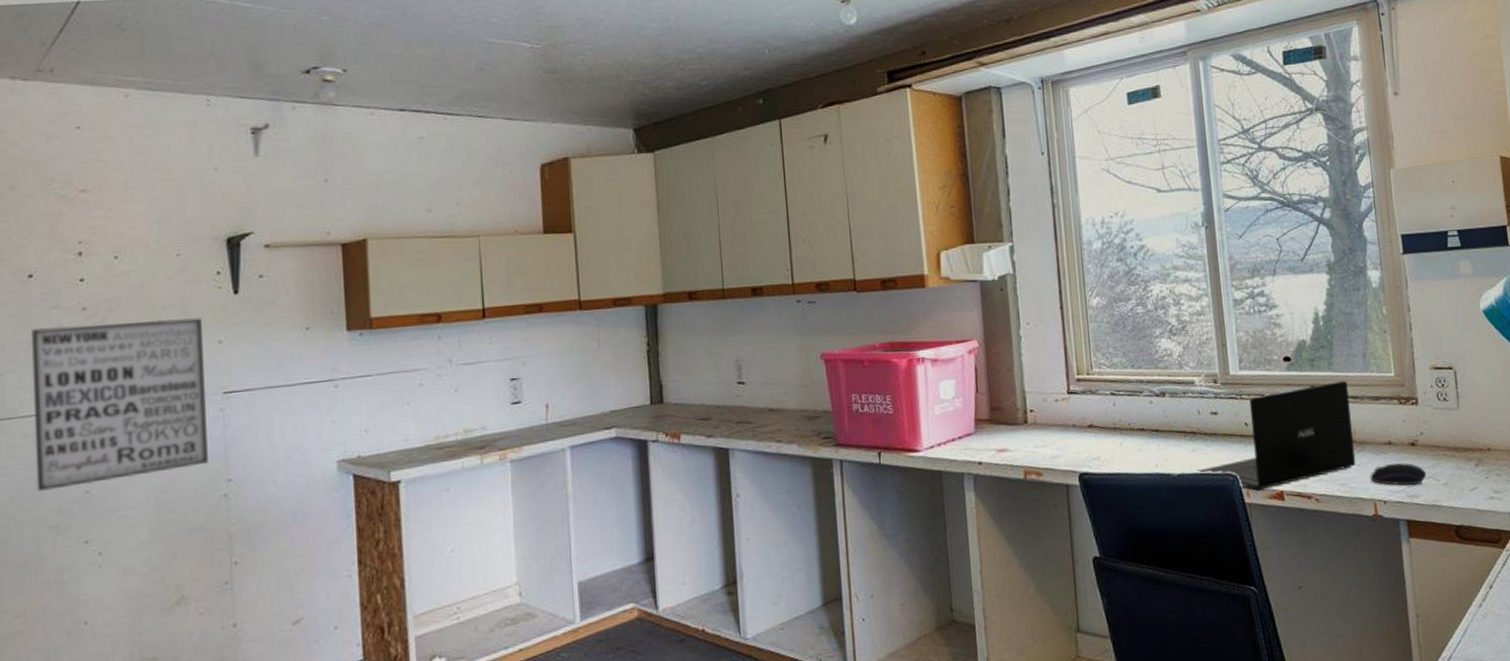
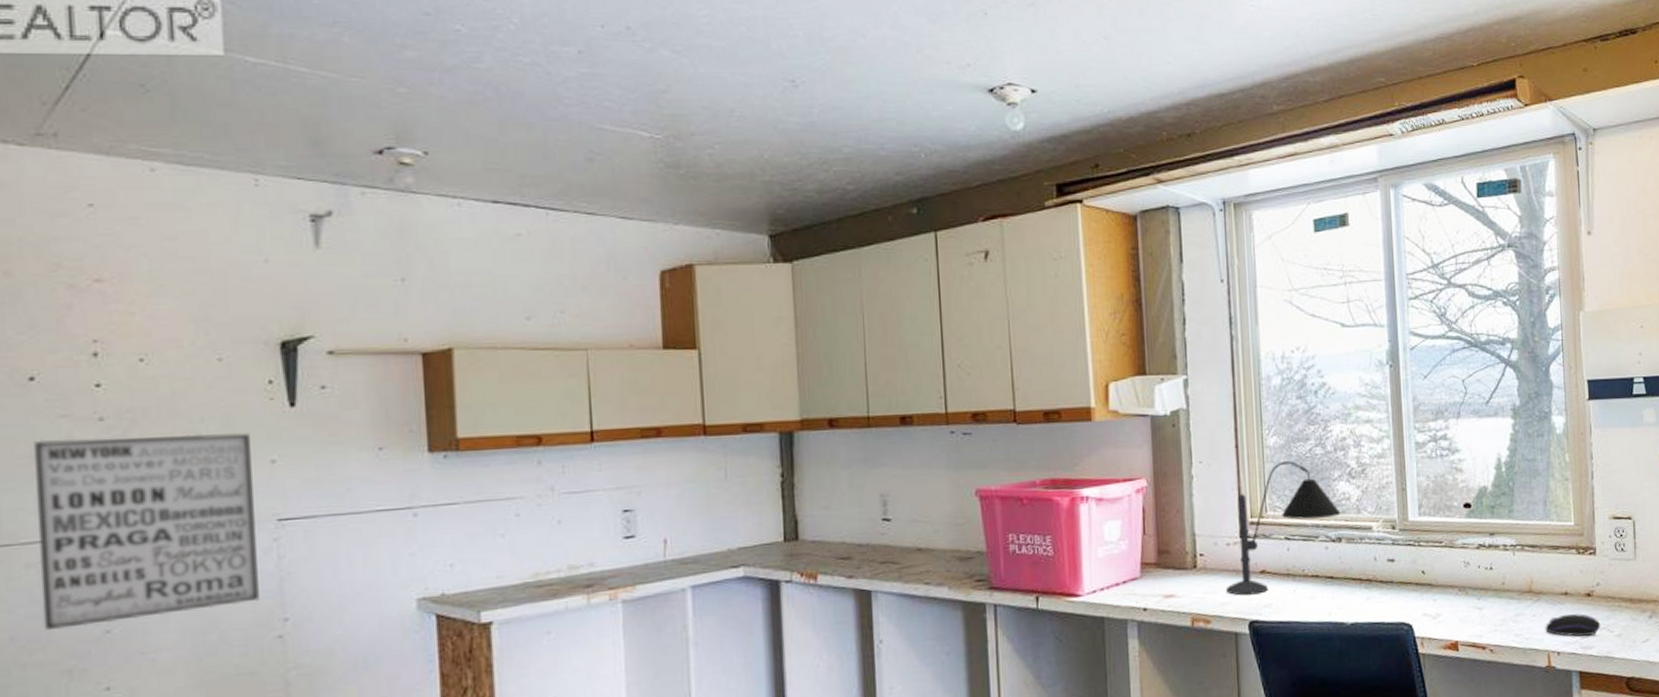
desk lamp: none [1055,320,1164,449] -> present [1225,461,1341,596]
laptop: present [1197,381,1356,491] -> none [1371,529,1532,640]

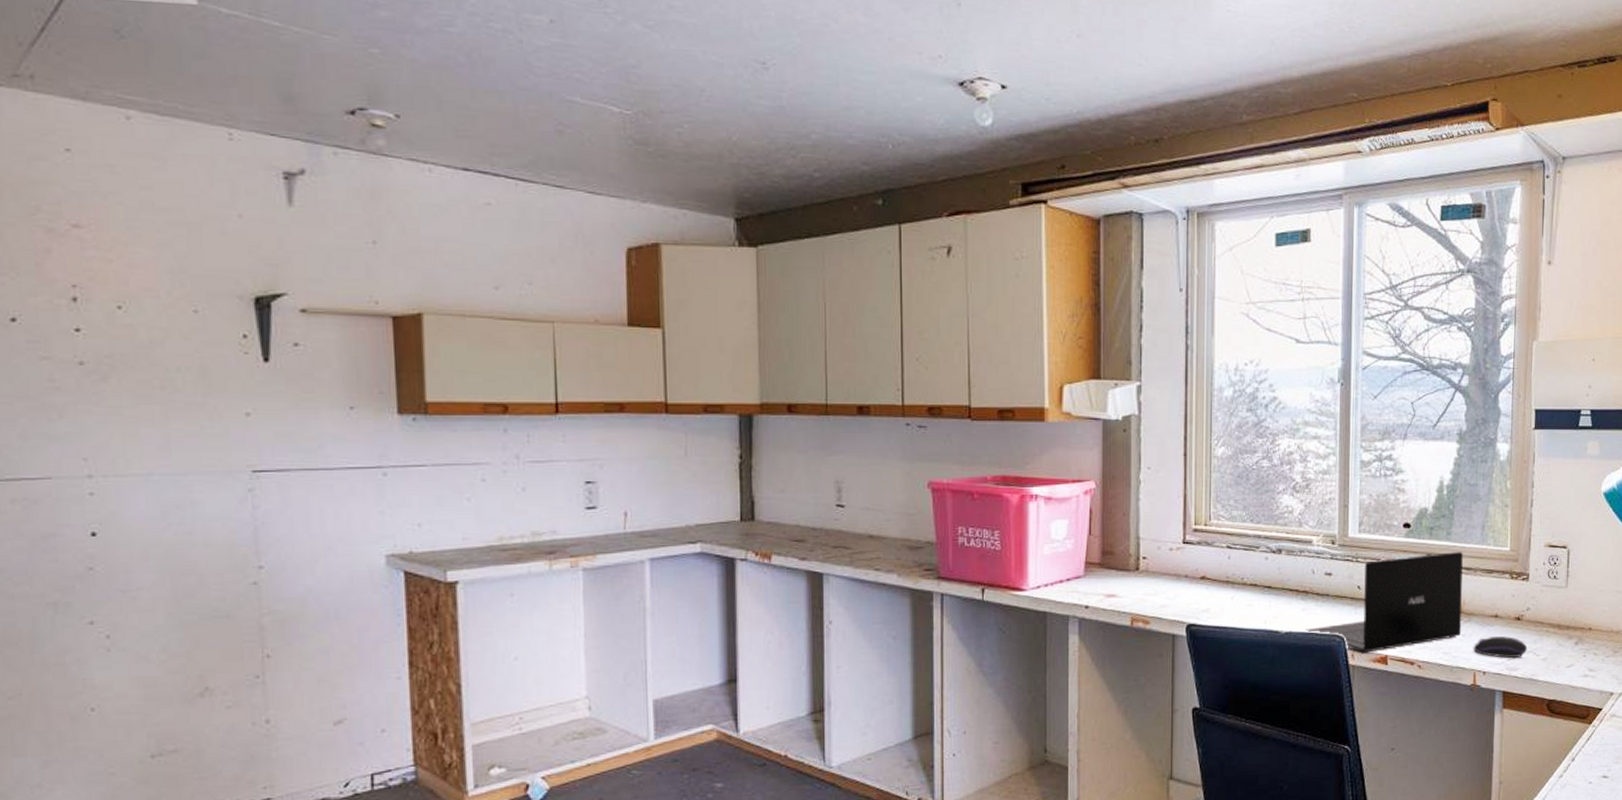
wall art: present [32,433,259,630] -> none [15,380,235,563]
desk lamp: present [1225,461,1341,596] -> none [1166,472,1283,599]
laptop: none [1371,529,1532,640] -> present [1305,552,1463,653]

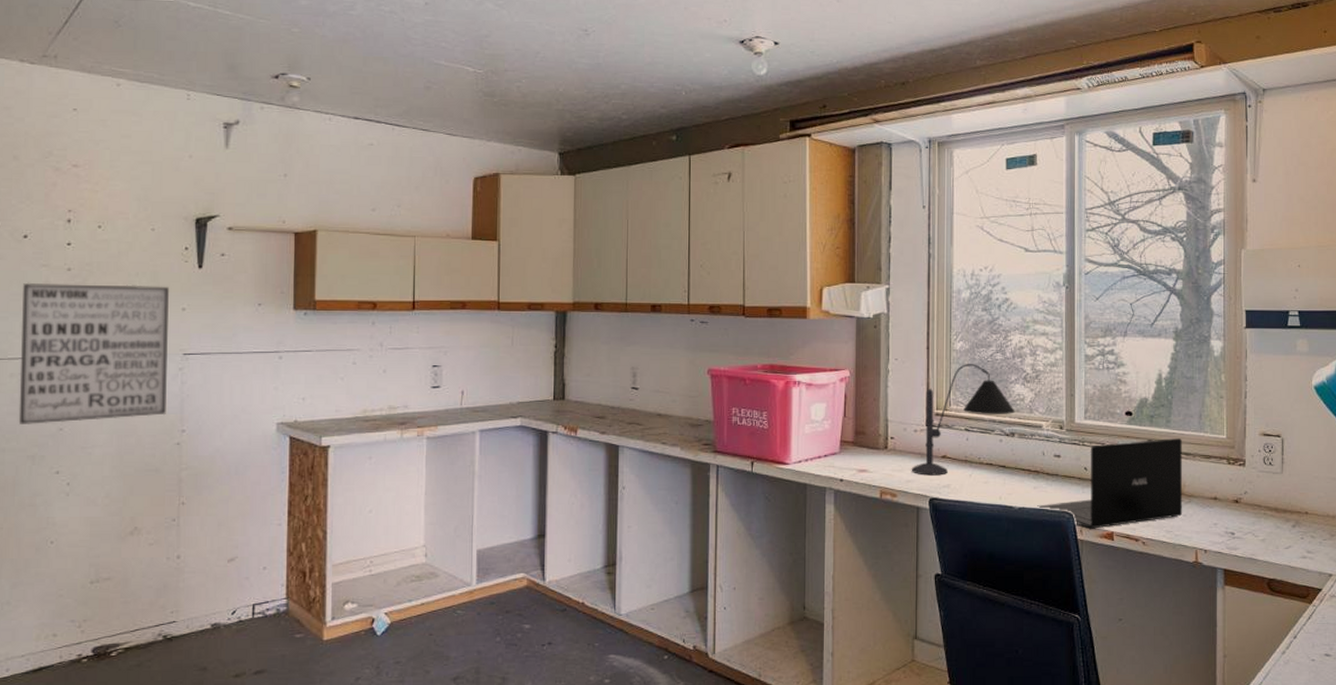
wall art: none [15,380,235,563] -> present [18,282,169,424]
desk lamp: none [1166,472,1283,599] -> present [911,364,1015,476]
computer mouse: present [1473,636,1528,658] -> none [1194,518,1247,538]

